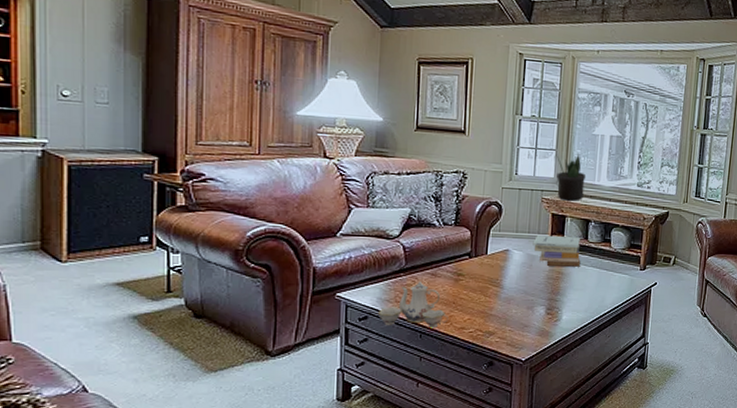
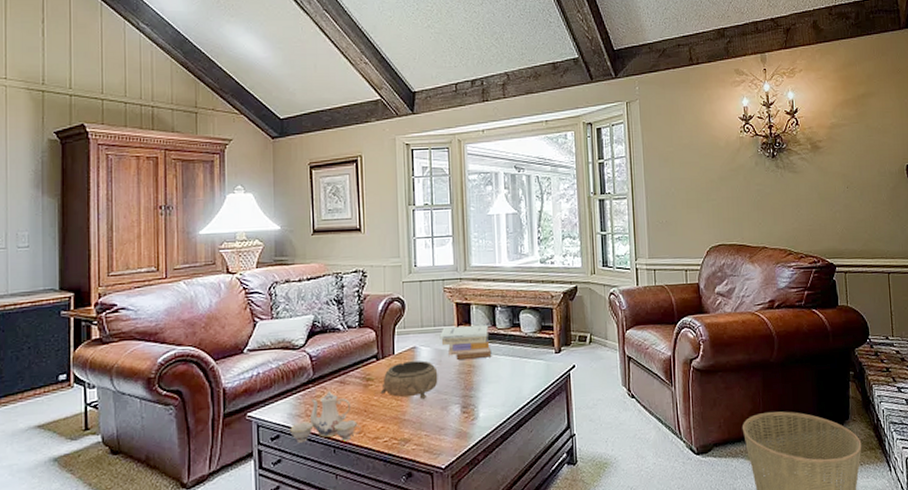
decorative bowl: none [470,262,528,299] -> present [380,360,438,400]
planter: present [557,154,587,201] -> none [454,237,487,288]

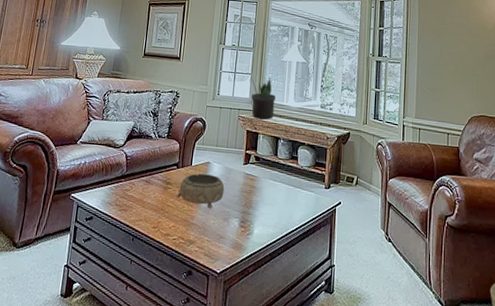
tea set: present [289,390,361,444] -> none [100,187,157,233]
books: present [439,325,492,361] -> none [230,149,271,182]
planter: none [454,237,487,288] -> present [251,78,276,120]

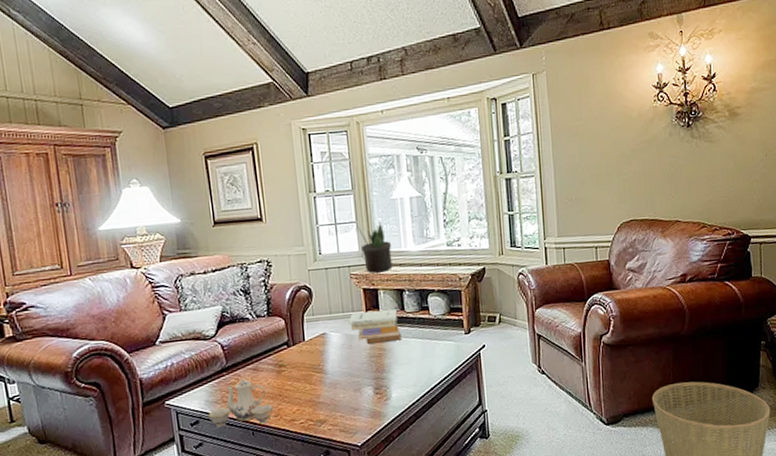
tea set: none [100,187,157,233] -> present [207,377,277,428]
decorative bowl: present [176,173,225,210] -> none [293,346,350,384]
books: none [230,149,271,182] -> present [348,309,402,345]

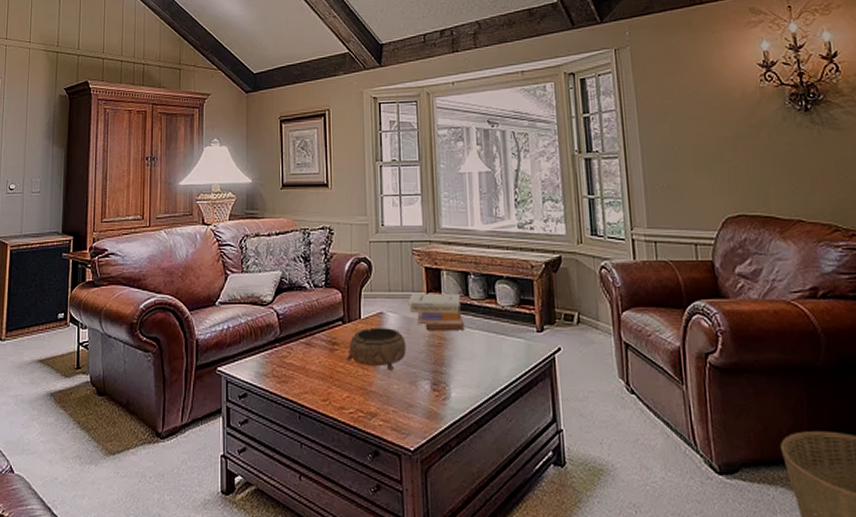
tea set: present [207,377,277,428] -> none [256,352,326,408]
decorative bowl: none [293,346,350,384] -> present [346,328,406,372]
planter: present [358,222,393,273] -> none [423,197,458,251]

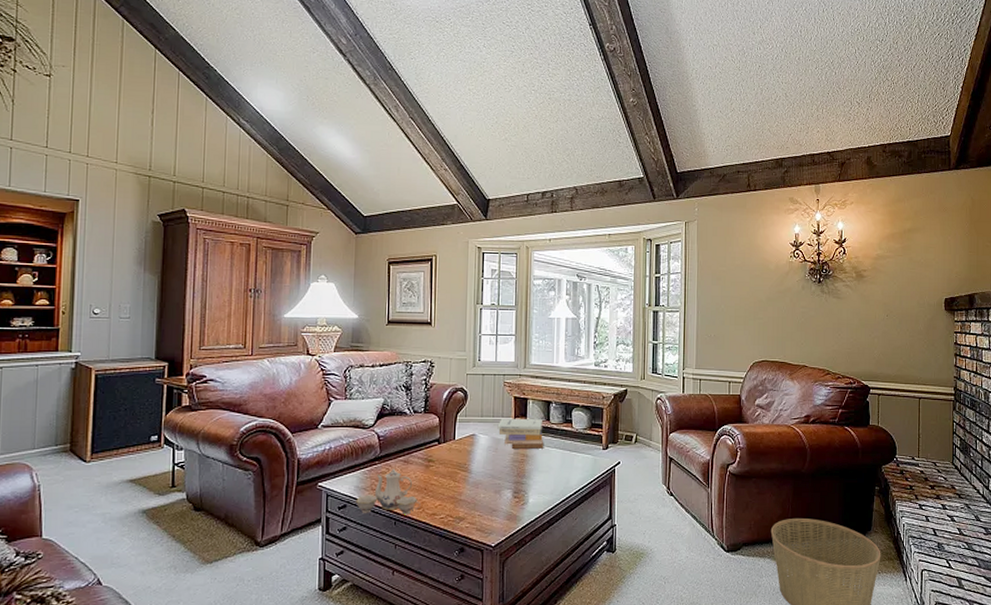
tea set: none [256,352,326,408] -> present [355,468,420,515]
decorative bowl: present [346,328,406,372] -> none [440,447,494,483]

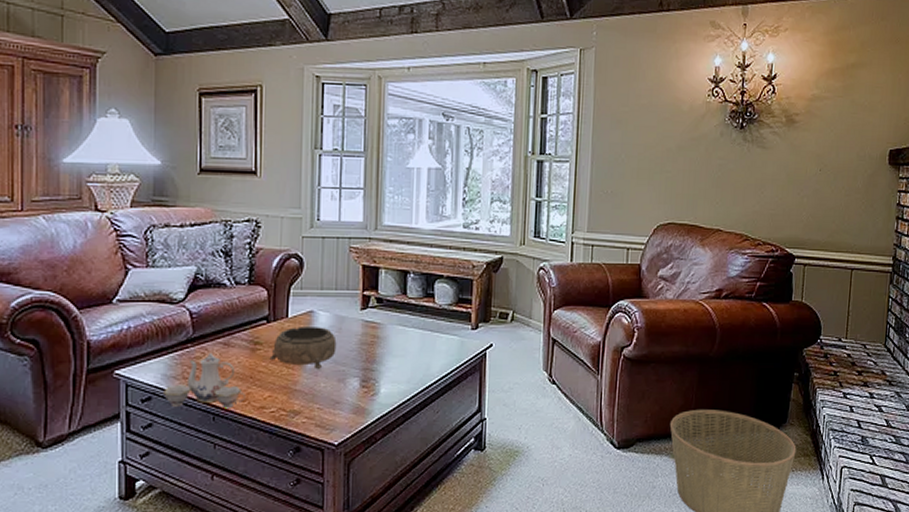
decorative bowl: none [440,447,494,483] -> present [269,327,337,370]
books: present [497,418,544,450] -> none [341,291,400,330]

